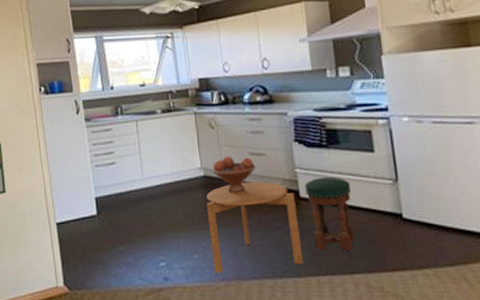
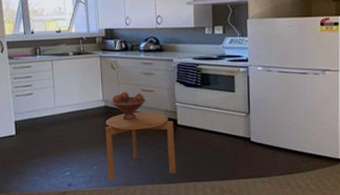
stool: present [304,176,354,252] -> none [182,109,216,165]

